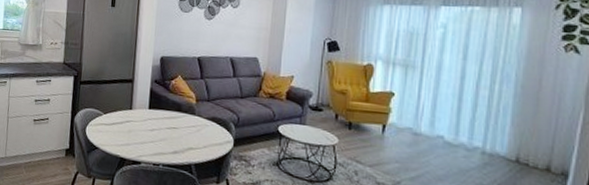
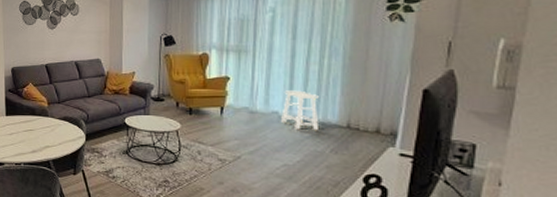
footstool: none [447,114,488,161] -> present [281,90,319,130]

